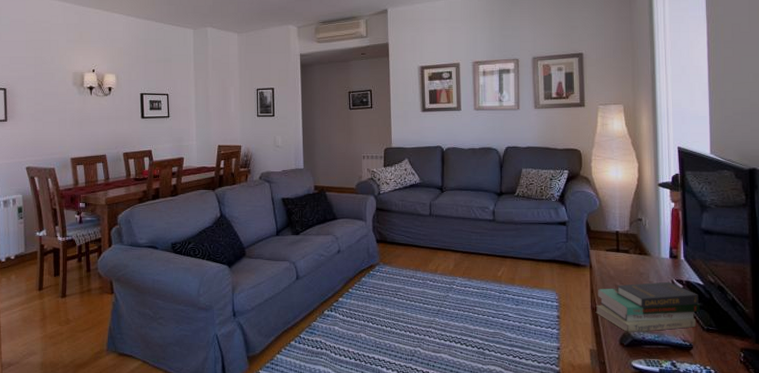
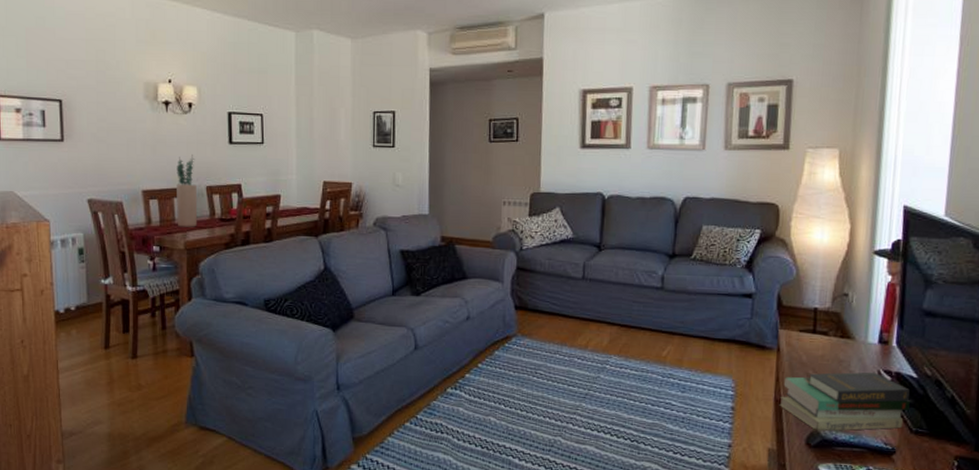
vase: none [99,128,116,187] -> present [177,155,198,227]

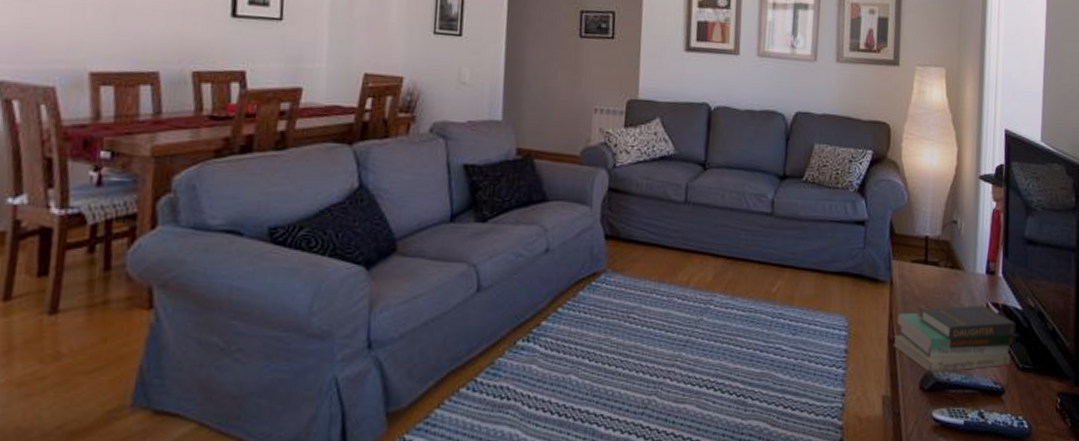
vase: present [177,155,198,227] -> none [141,28,178,127]

